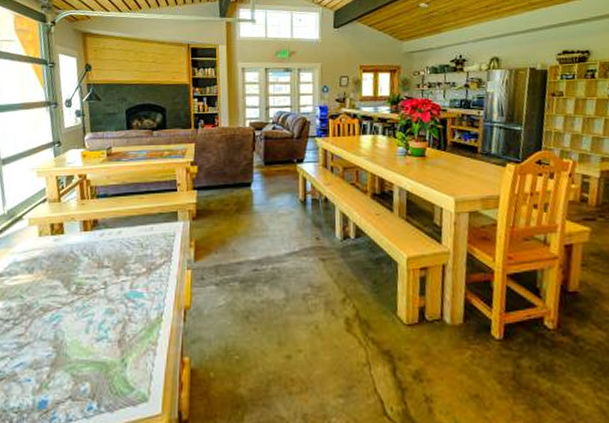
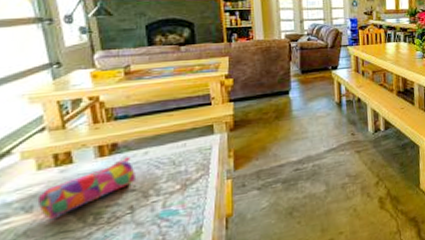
pencil case: none [37,234,110,282] -> present [37,157,135,219]

